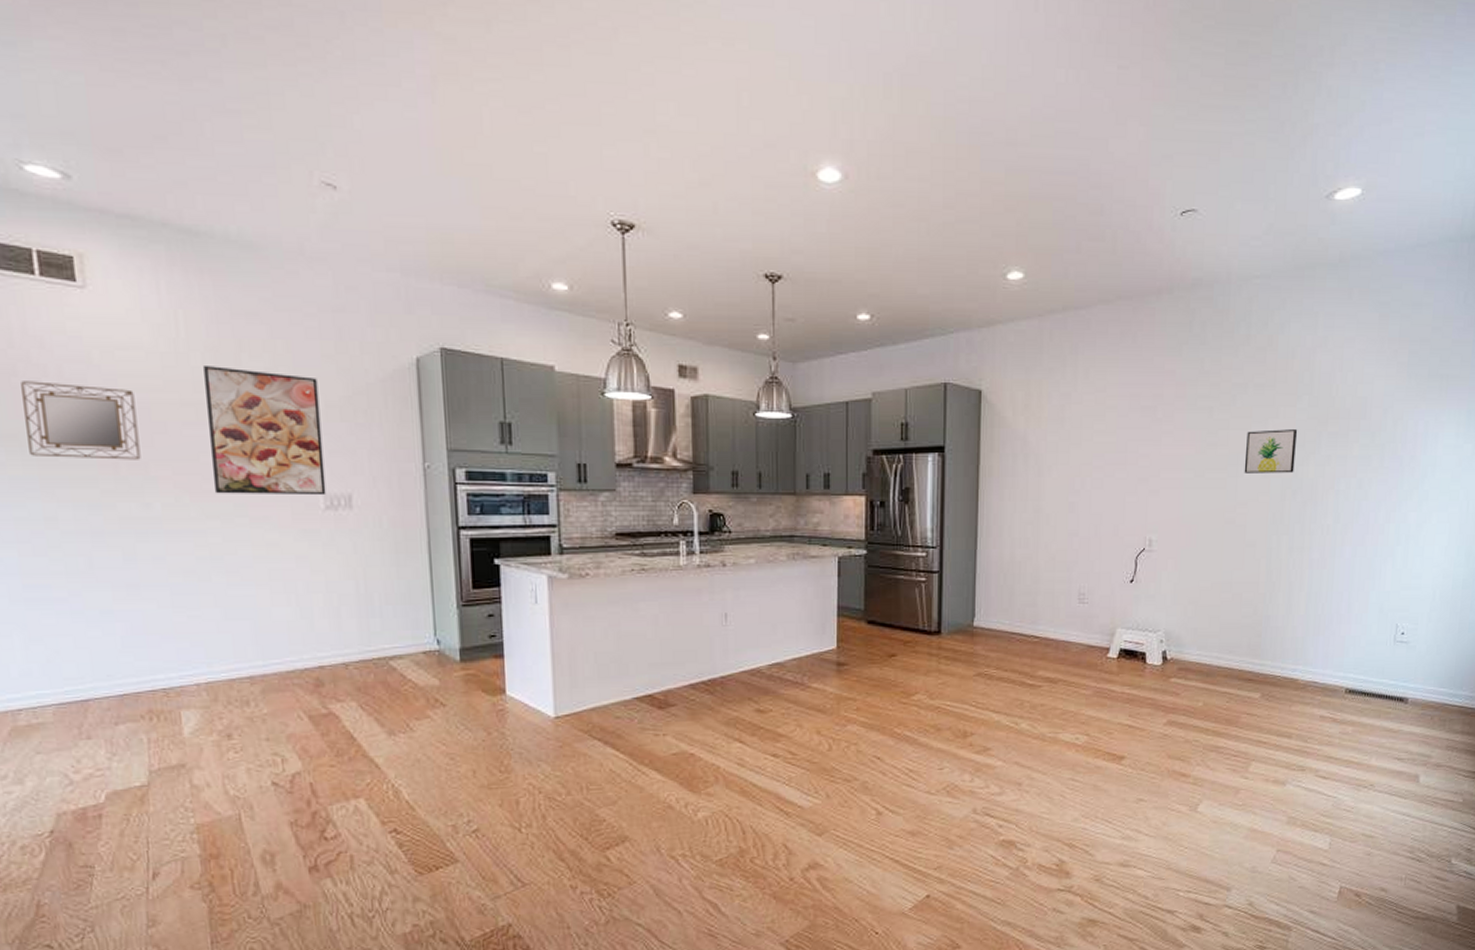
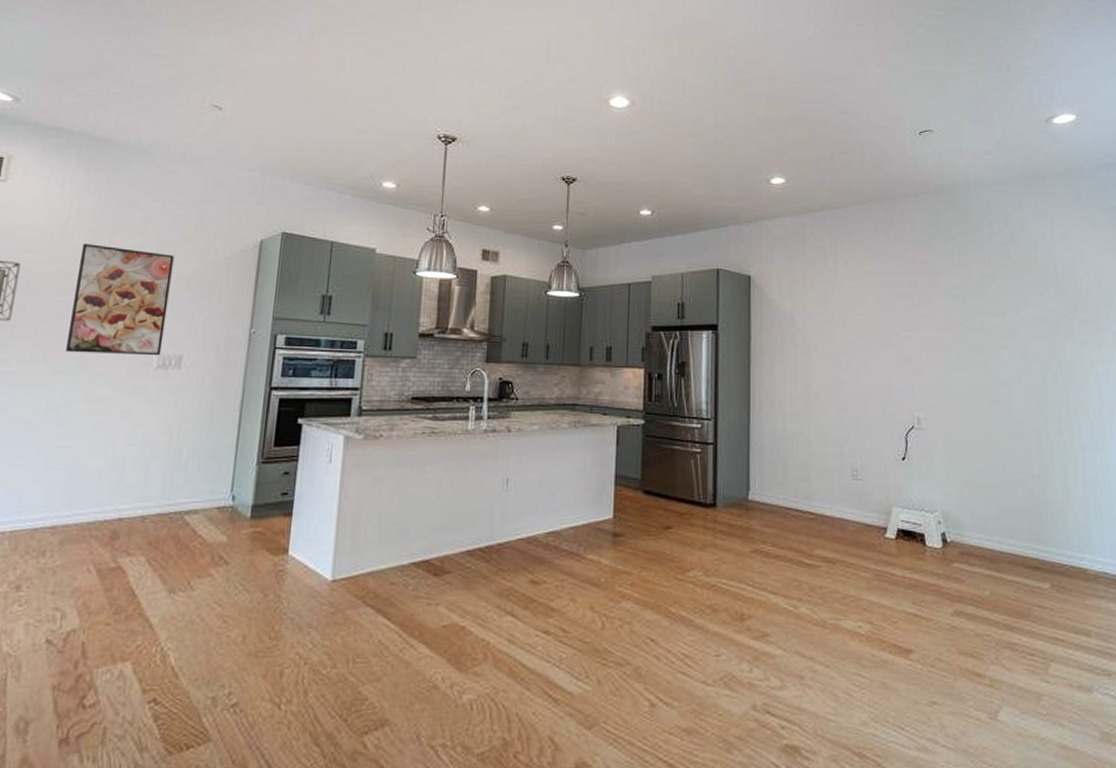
wall art: present [1244,429,1298,474] -> none [1001,316,1052,357]

